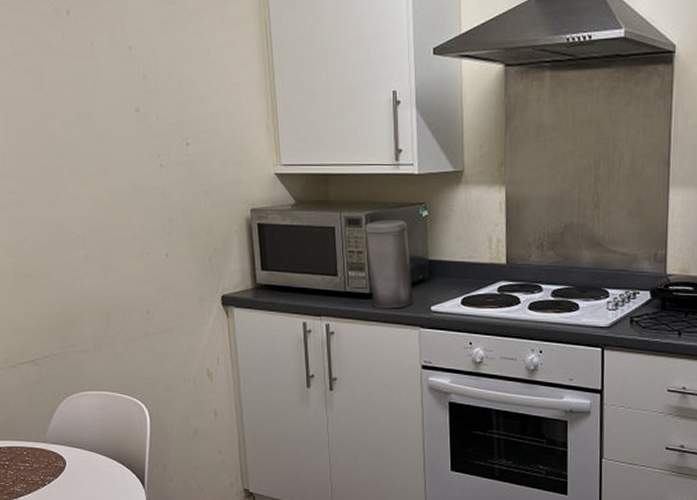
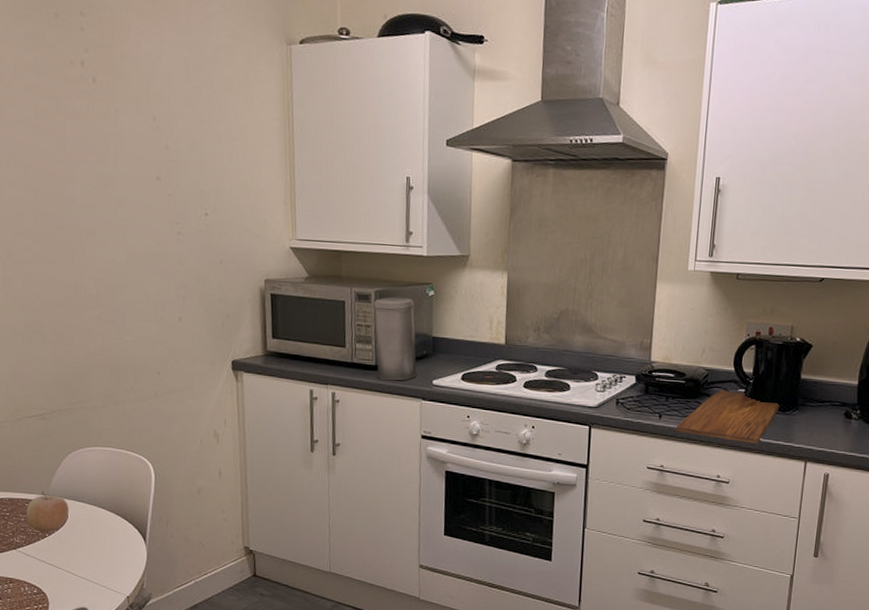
fruit: none [25,439,67,480] -> present [26,492,70,532]

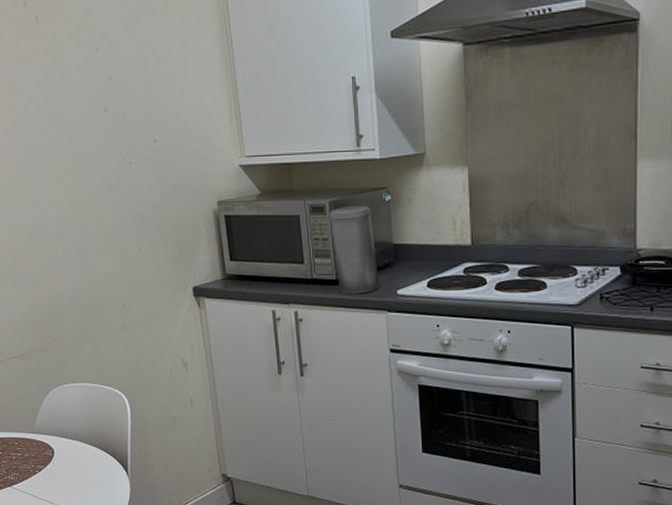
fruit: present [26,492,70,532] -> none [16,430,55,469]

